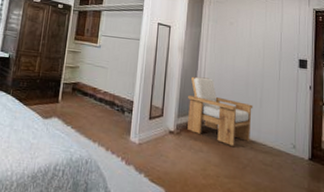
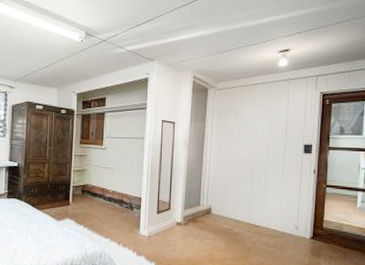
armchair: present [187,76,253,146] -> none [194,170,258,232]

